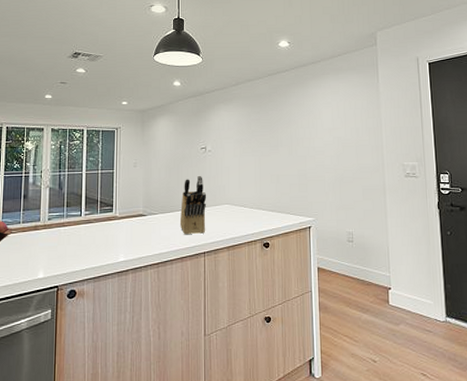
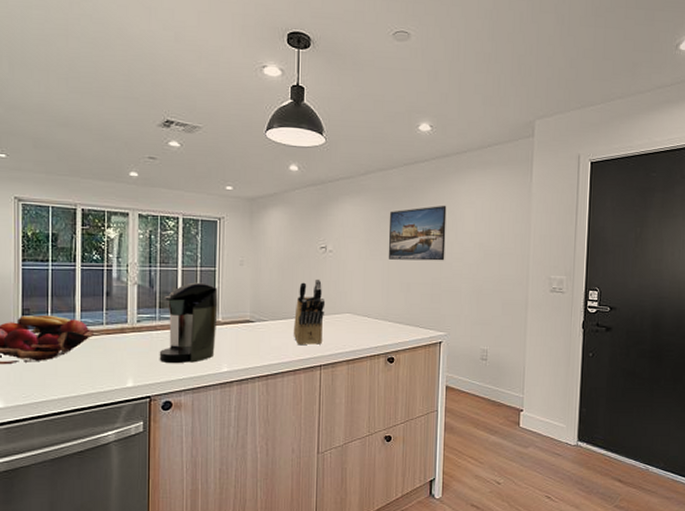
coffee maker: none [66,183,116,255] -> present [159,282,218,363]
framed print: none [258,106,308,155] -> present [388,205,447,261]

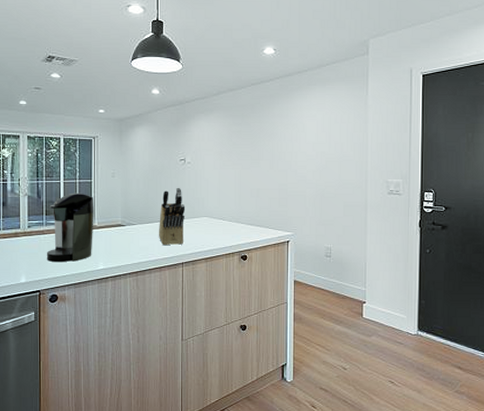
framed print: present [388,205,447,261] -> none [239,119,291,169]

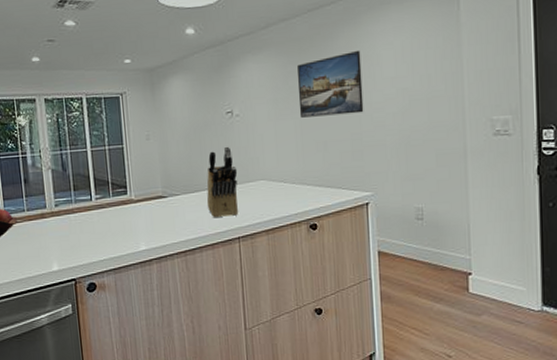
coffee maker: present [46,193,94,262] -> none [77,161,131,245]
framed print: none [239,119,291,169] -> present [297,50,364,118]

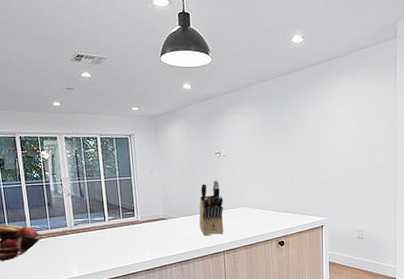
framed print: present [297,50,364,118] -> none [272,107,322,159]

